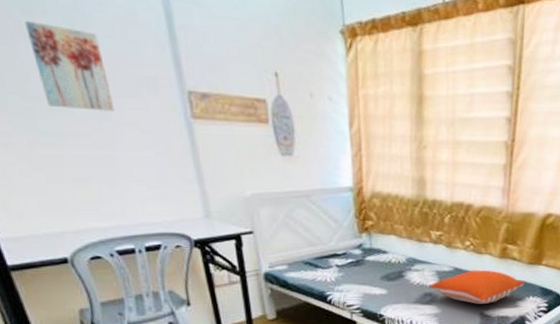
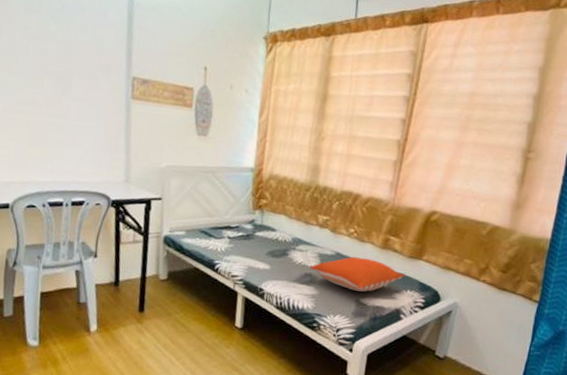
wall art: present [25,20,115,111] -> none [24,17,74,89]

